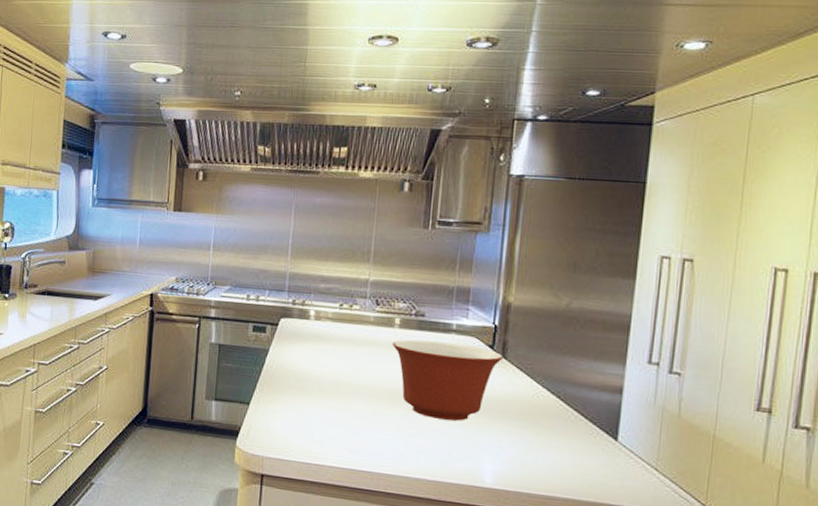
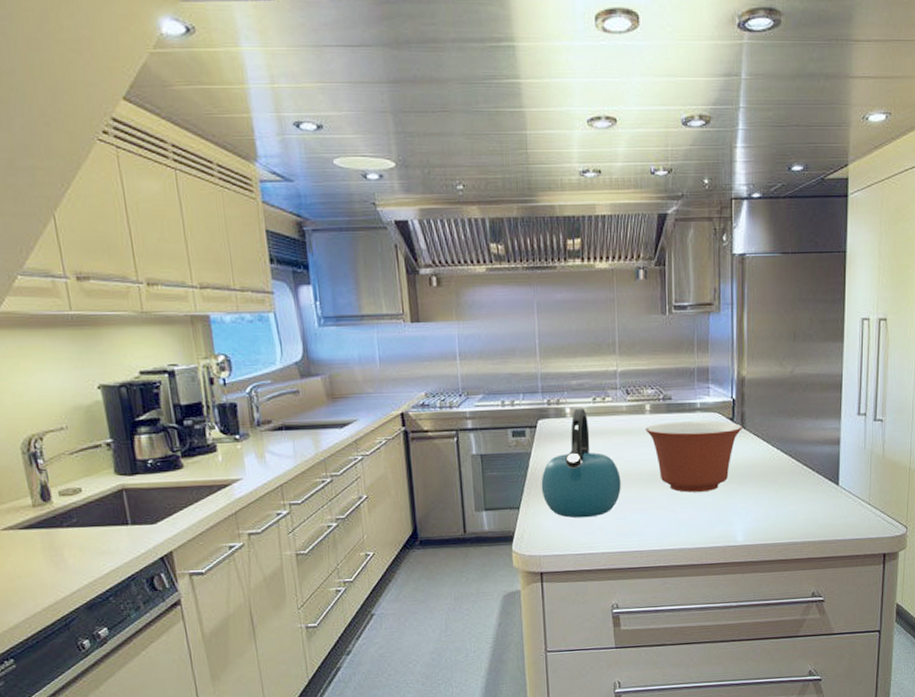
kettle: none [274,311,359,427] -> present [541,408,621,518]

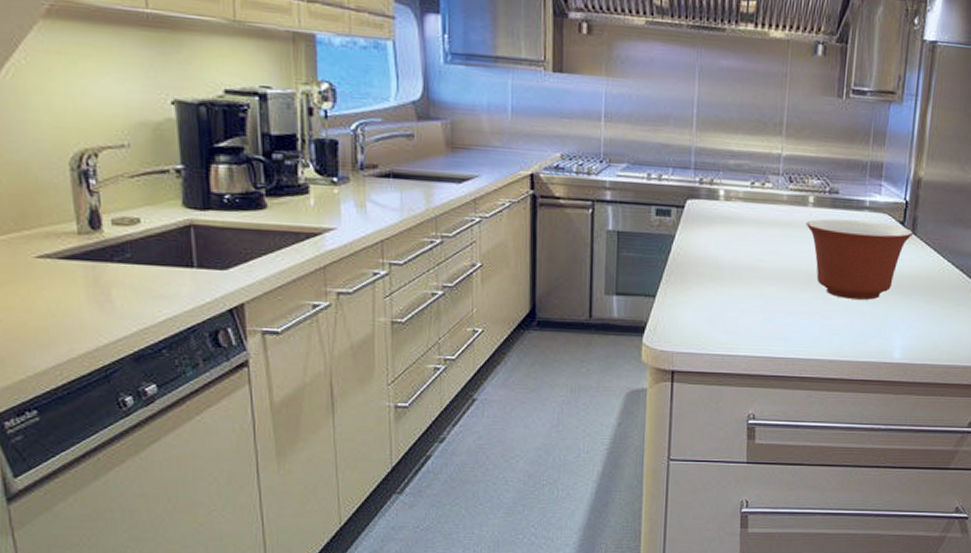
kettle: present [541,408,621,518] -> none [682,191,773,315]

